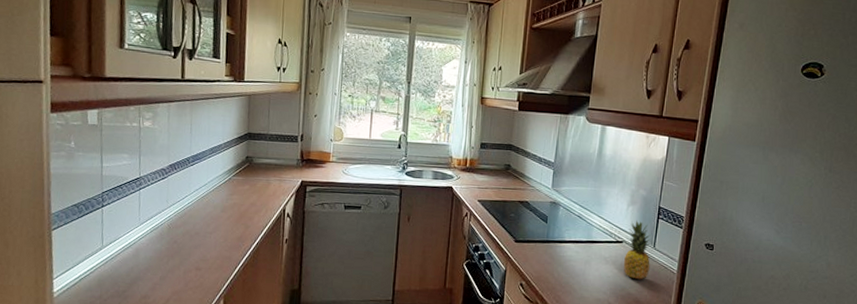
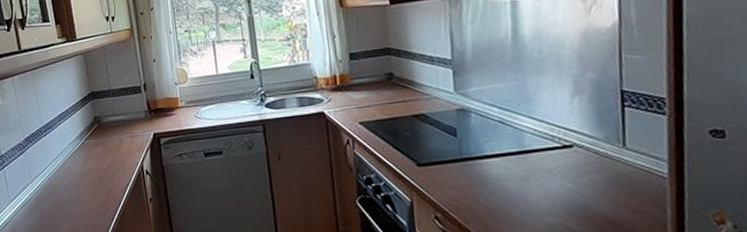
fruit: present [623,220,650,280] -> none [579,114,623,193]

